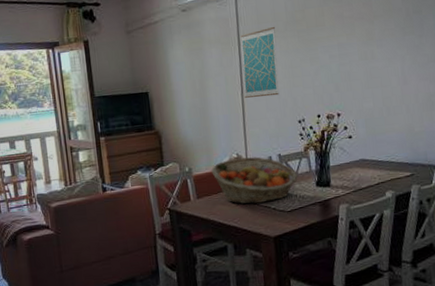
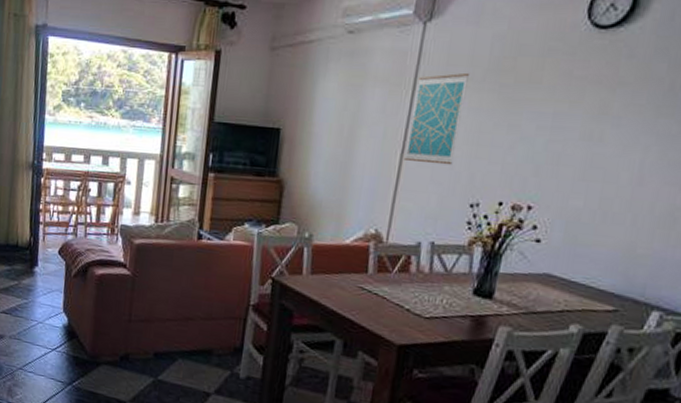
fruit basket: present [211,156,298,204] -> none [337,234,451,300]

